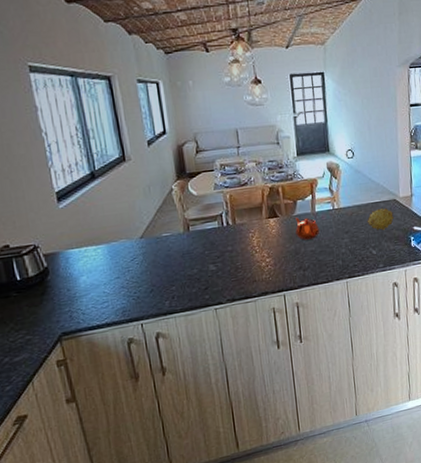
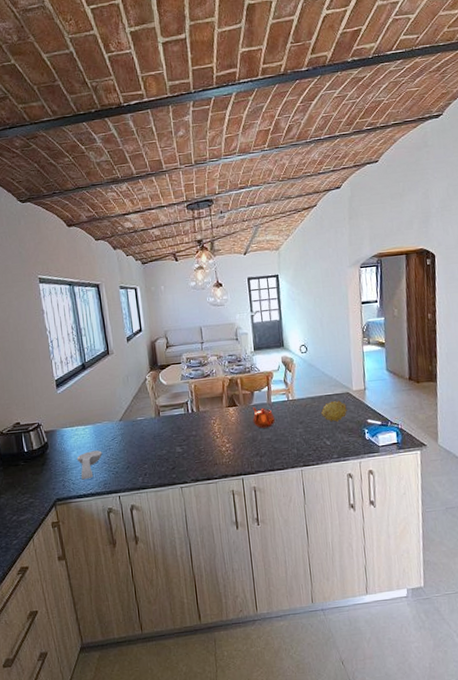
spoon rest: none [86,273,120,309] -> present [76,450,102,480]

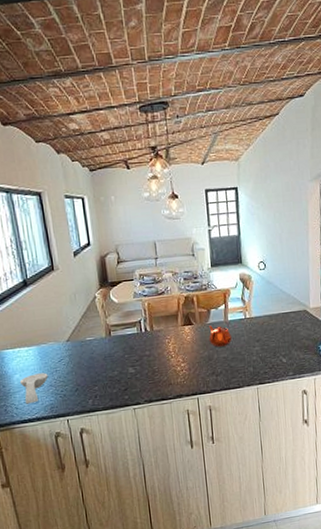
fruit: present [320,400,348,422] -> none [277,317,305,340]

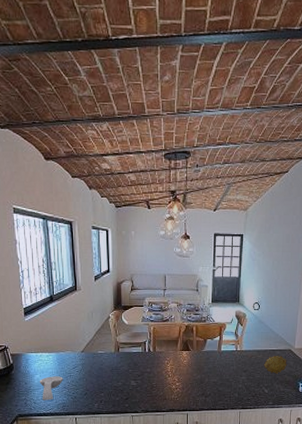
teapot: present [209,326,233,347] -> none [203,353,223,373]
fruit: none [277,317,305,340] -> present [263,355,288,374]

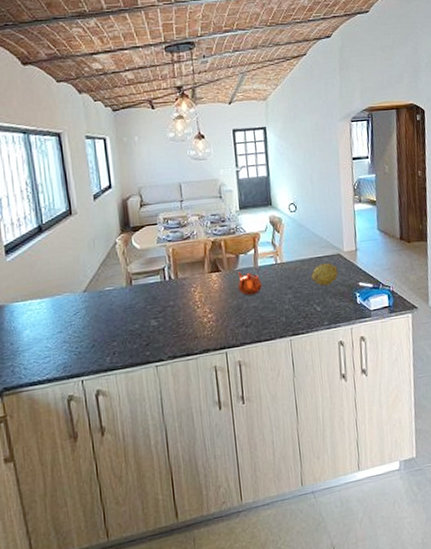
spoon rest: present [39,376,63,401] -> none [29,327,62,364]
teapot: none [203,353,223,373] -> present [237,272,263,296]

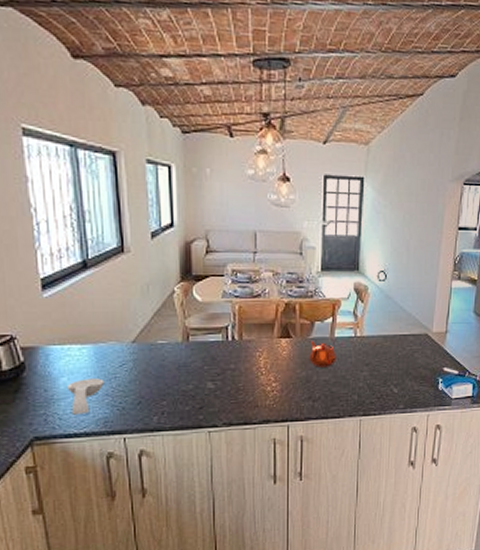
spoon rest: none [29,327,62,364] -> present [66,378,105,415]
fruit: present [310,262,339,287] -> none [391,341,424,367]

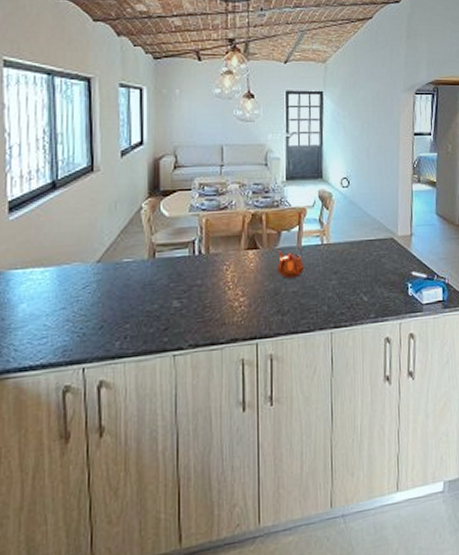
spoon rest: present [66,378,105,415] -> none [25,302,66,345]

